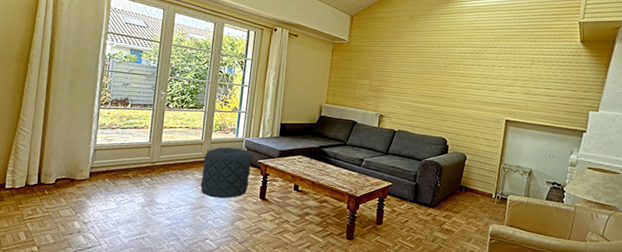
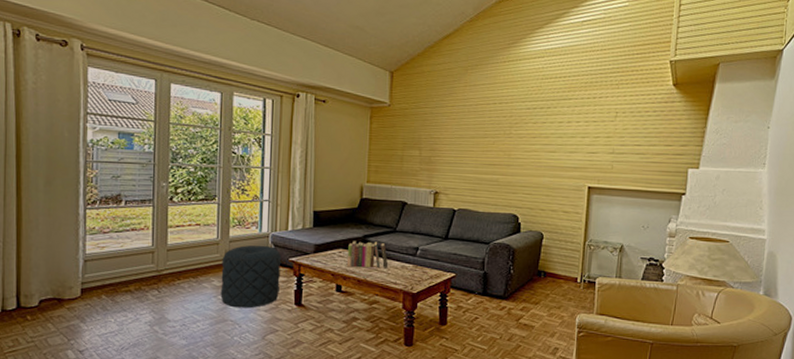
books: none [305,150,338,175] -> present [347,241,389,269]

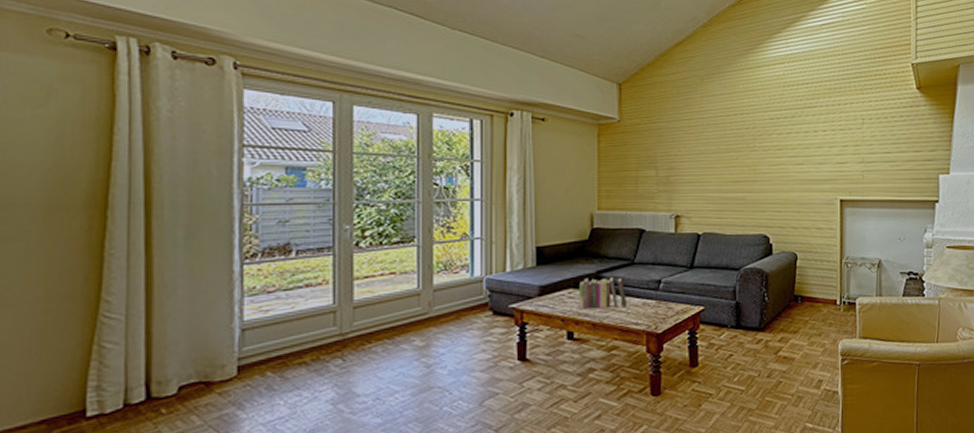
pouf: present [220,245,282,308] -> none [424,291,500,371]

